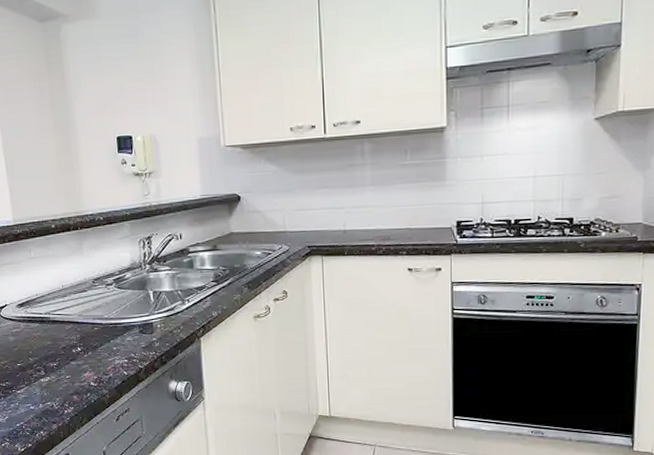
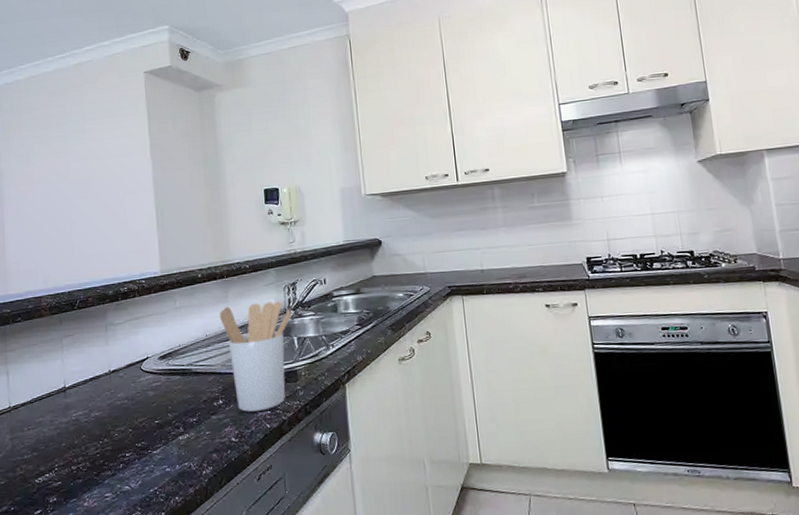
utensil holder: none [74,255,148,359] -> present [219,301,292,412]

